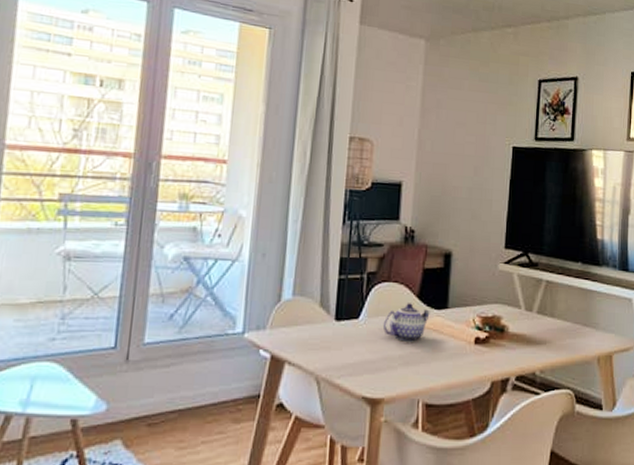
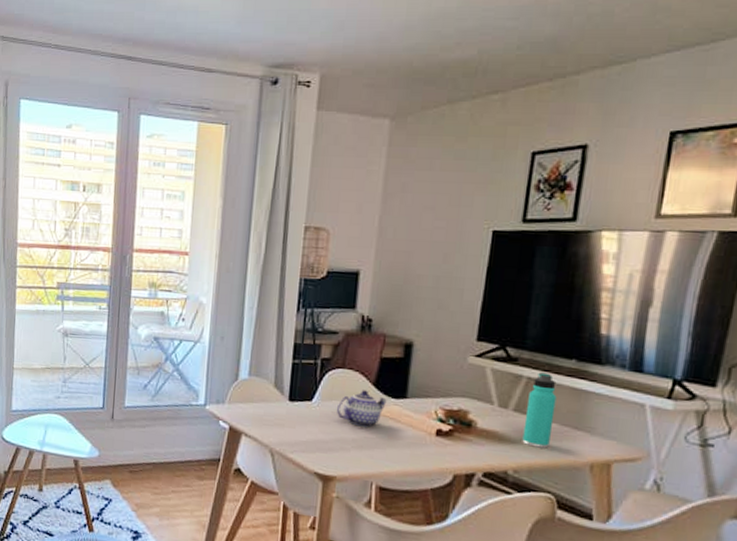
thermos bottle: none [545,276,569,346] -> present [522,372,557,448]

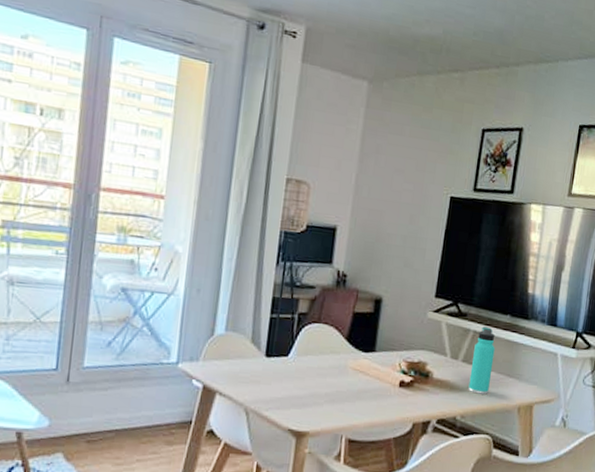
teapot: present [337,390,387,428] -> none [312,344,358,381]

